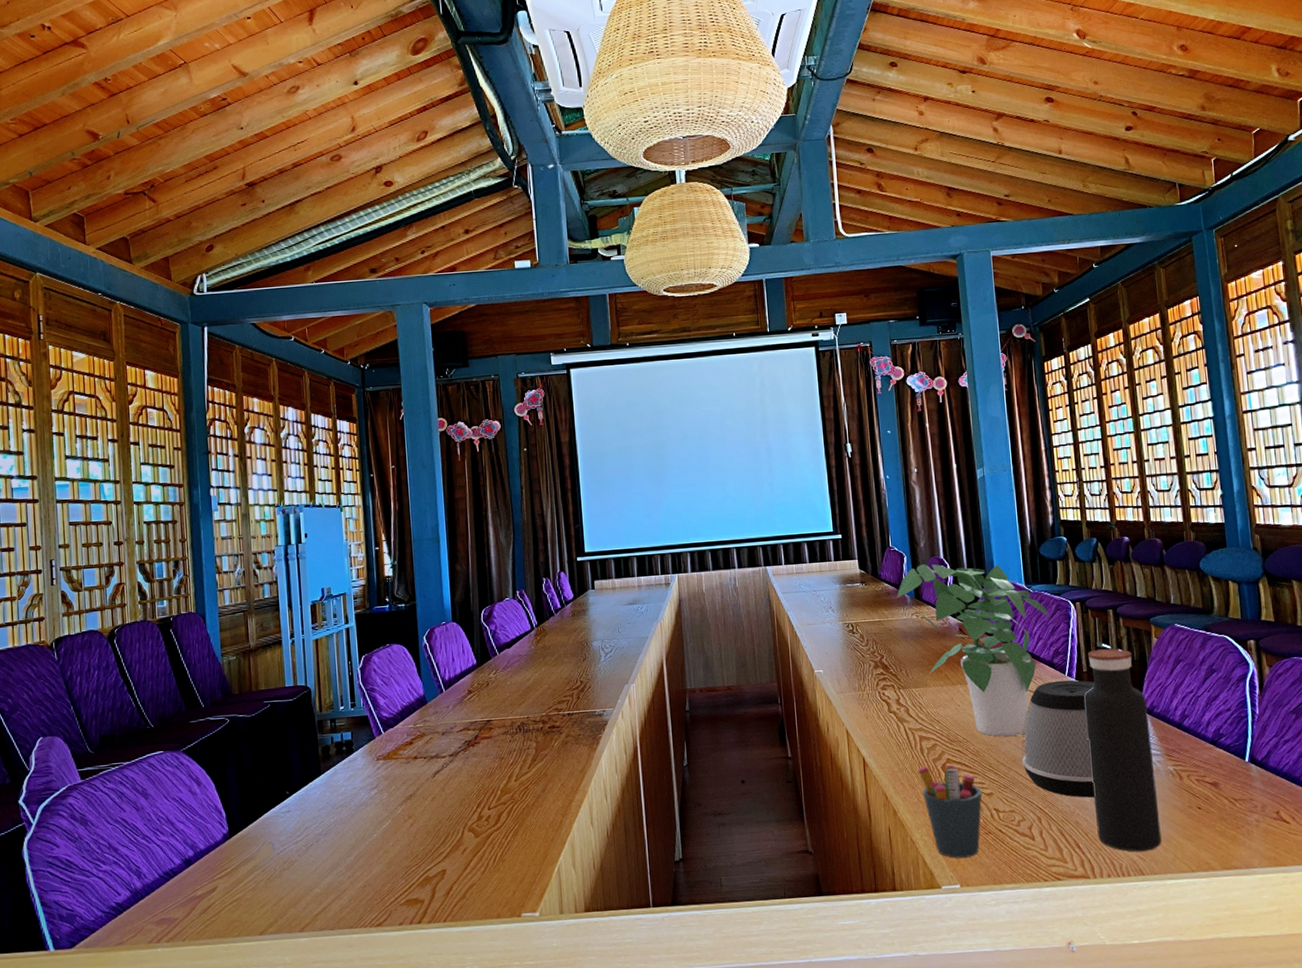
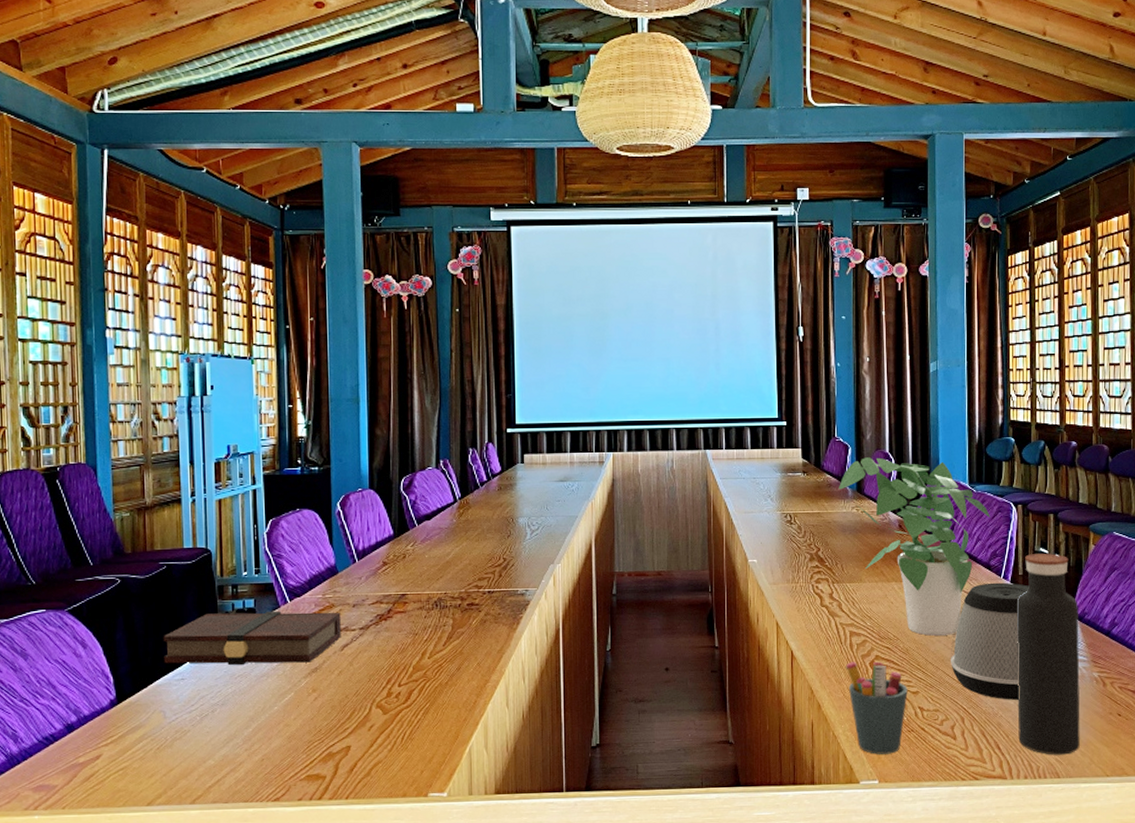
book: none [269,741,433,797] -> present [163,611,341,666]

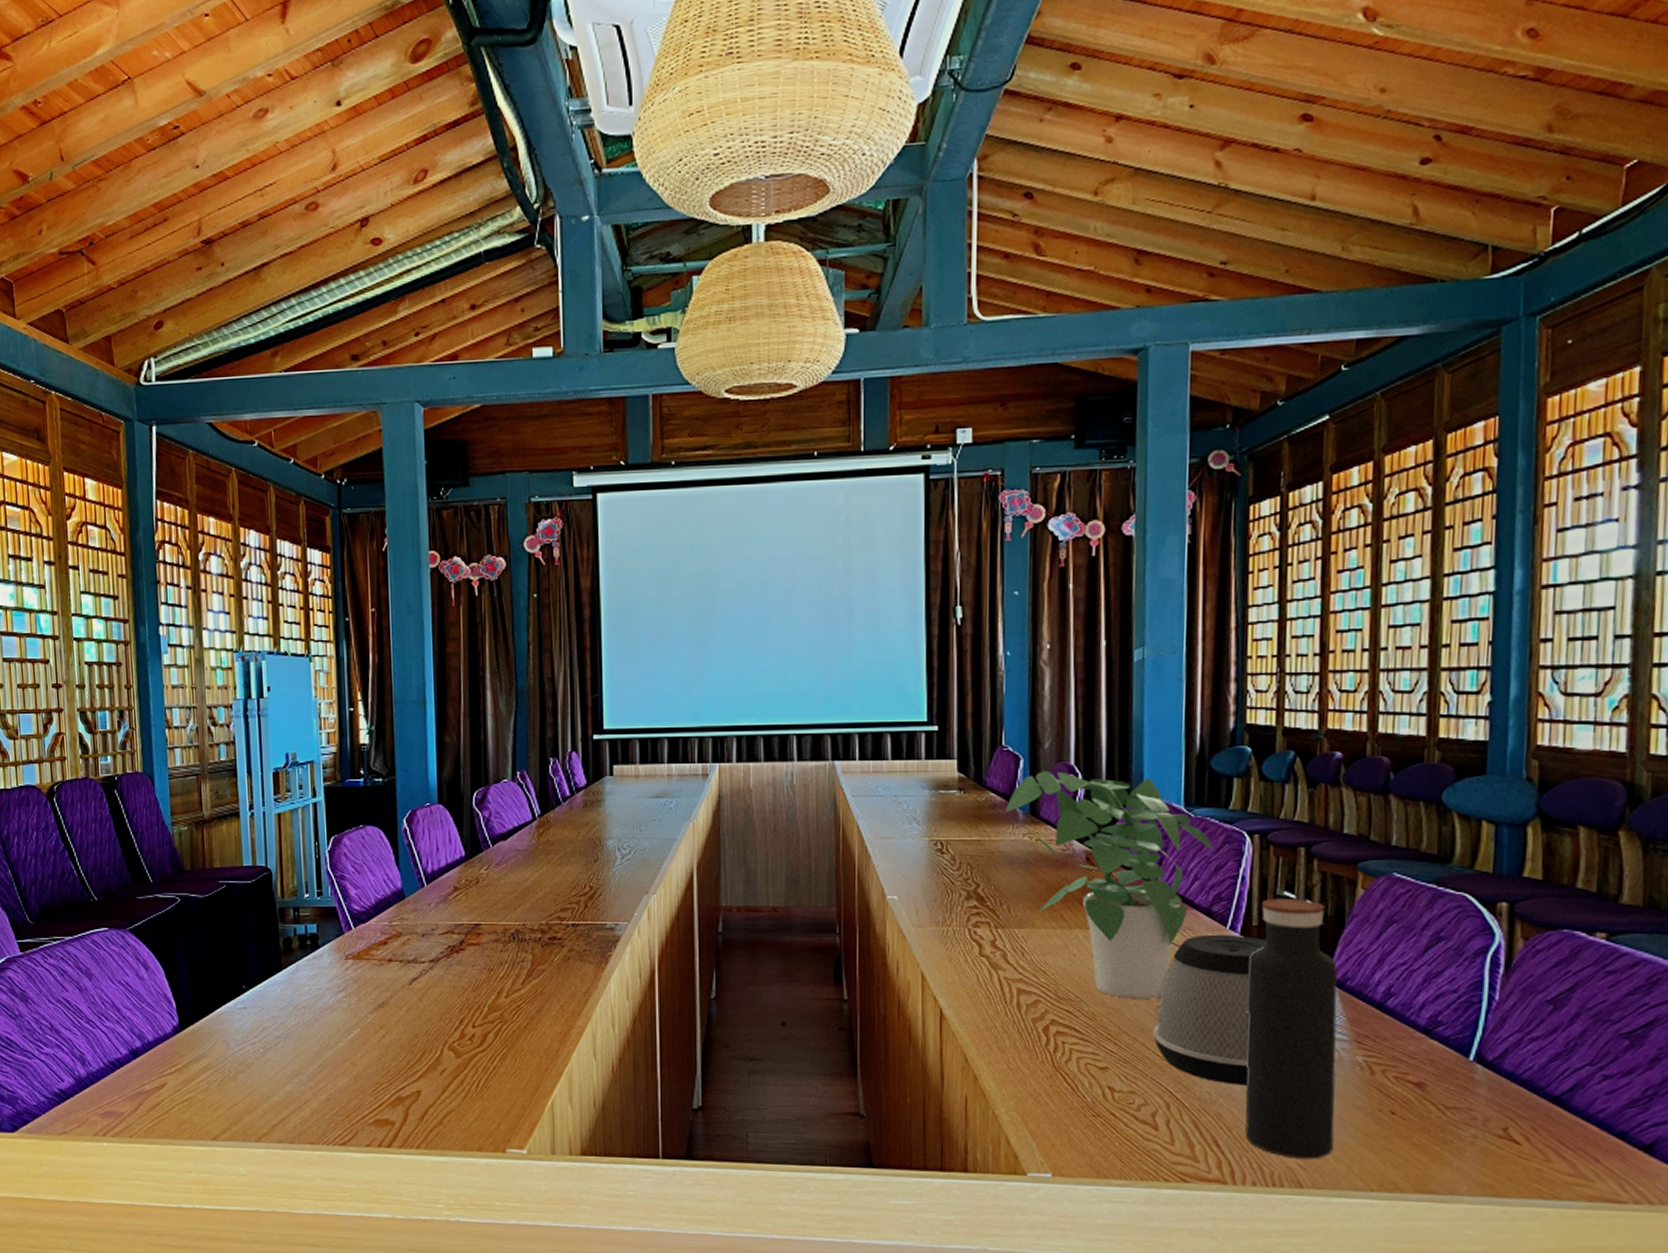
book: present [163,611,341,666] -> none [224,937,410,996]
pen holder: present [846,662,908,754] -> none [1011,1026,1094,1142]

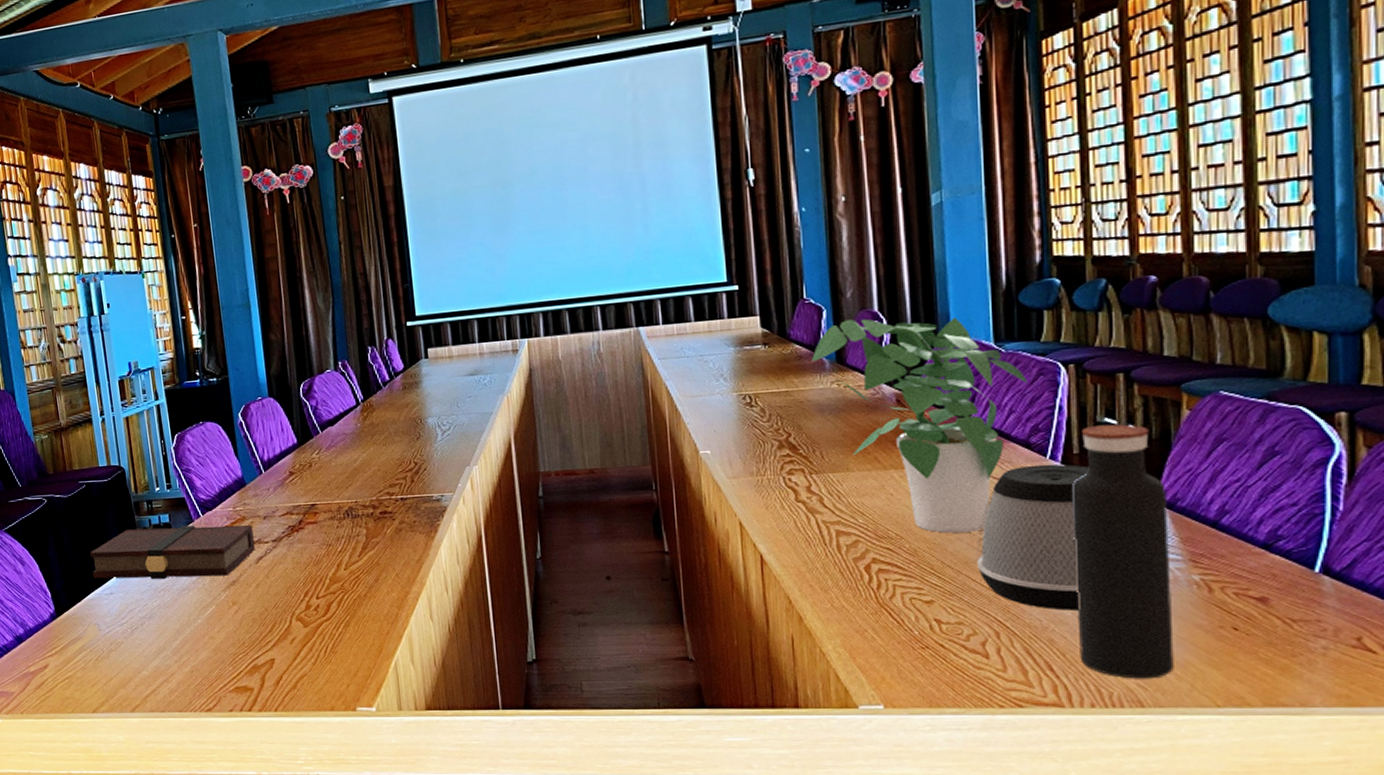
book: none [224,937,410,996] -> present [90,525,255,580]

